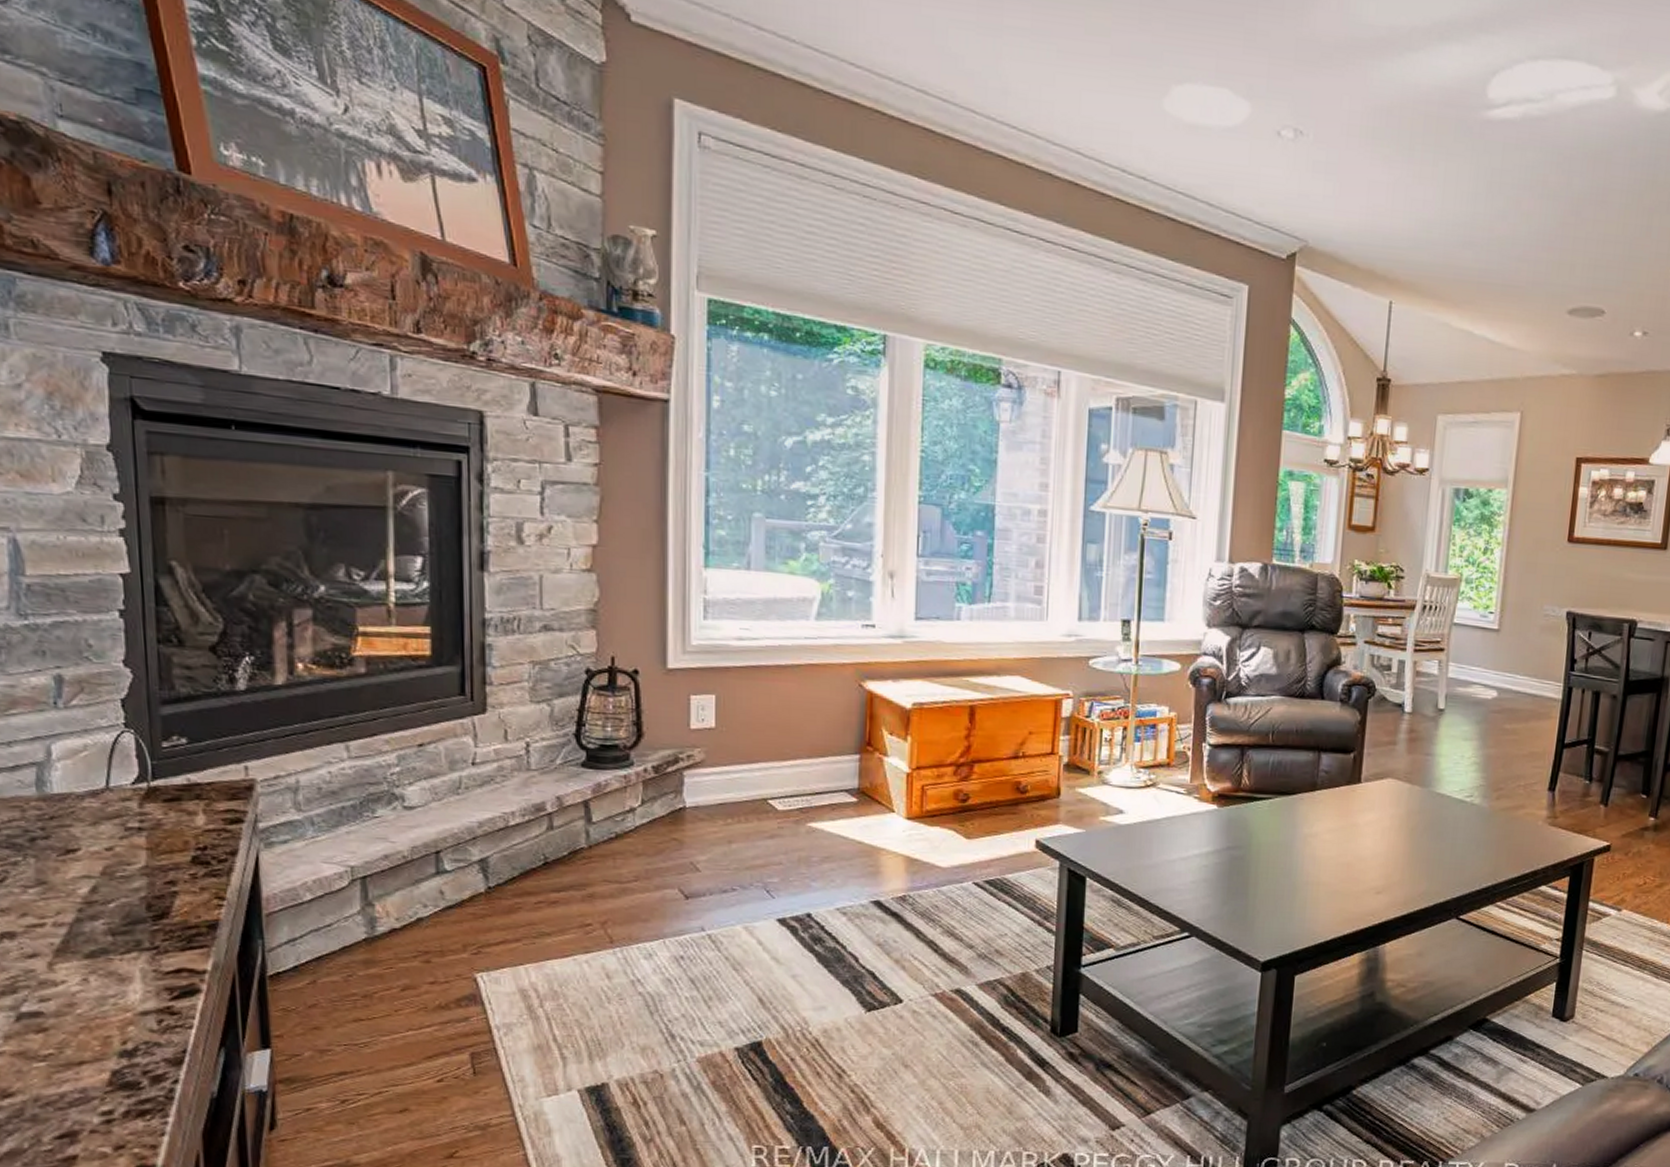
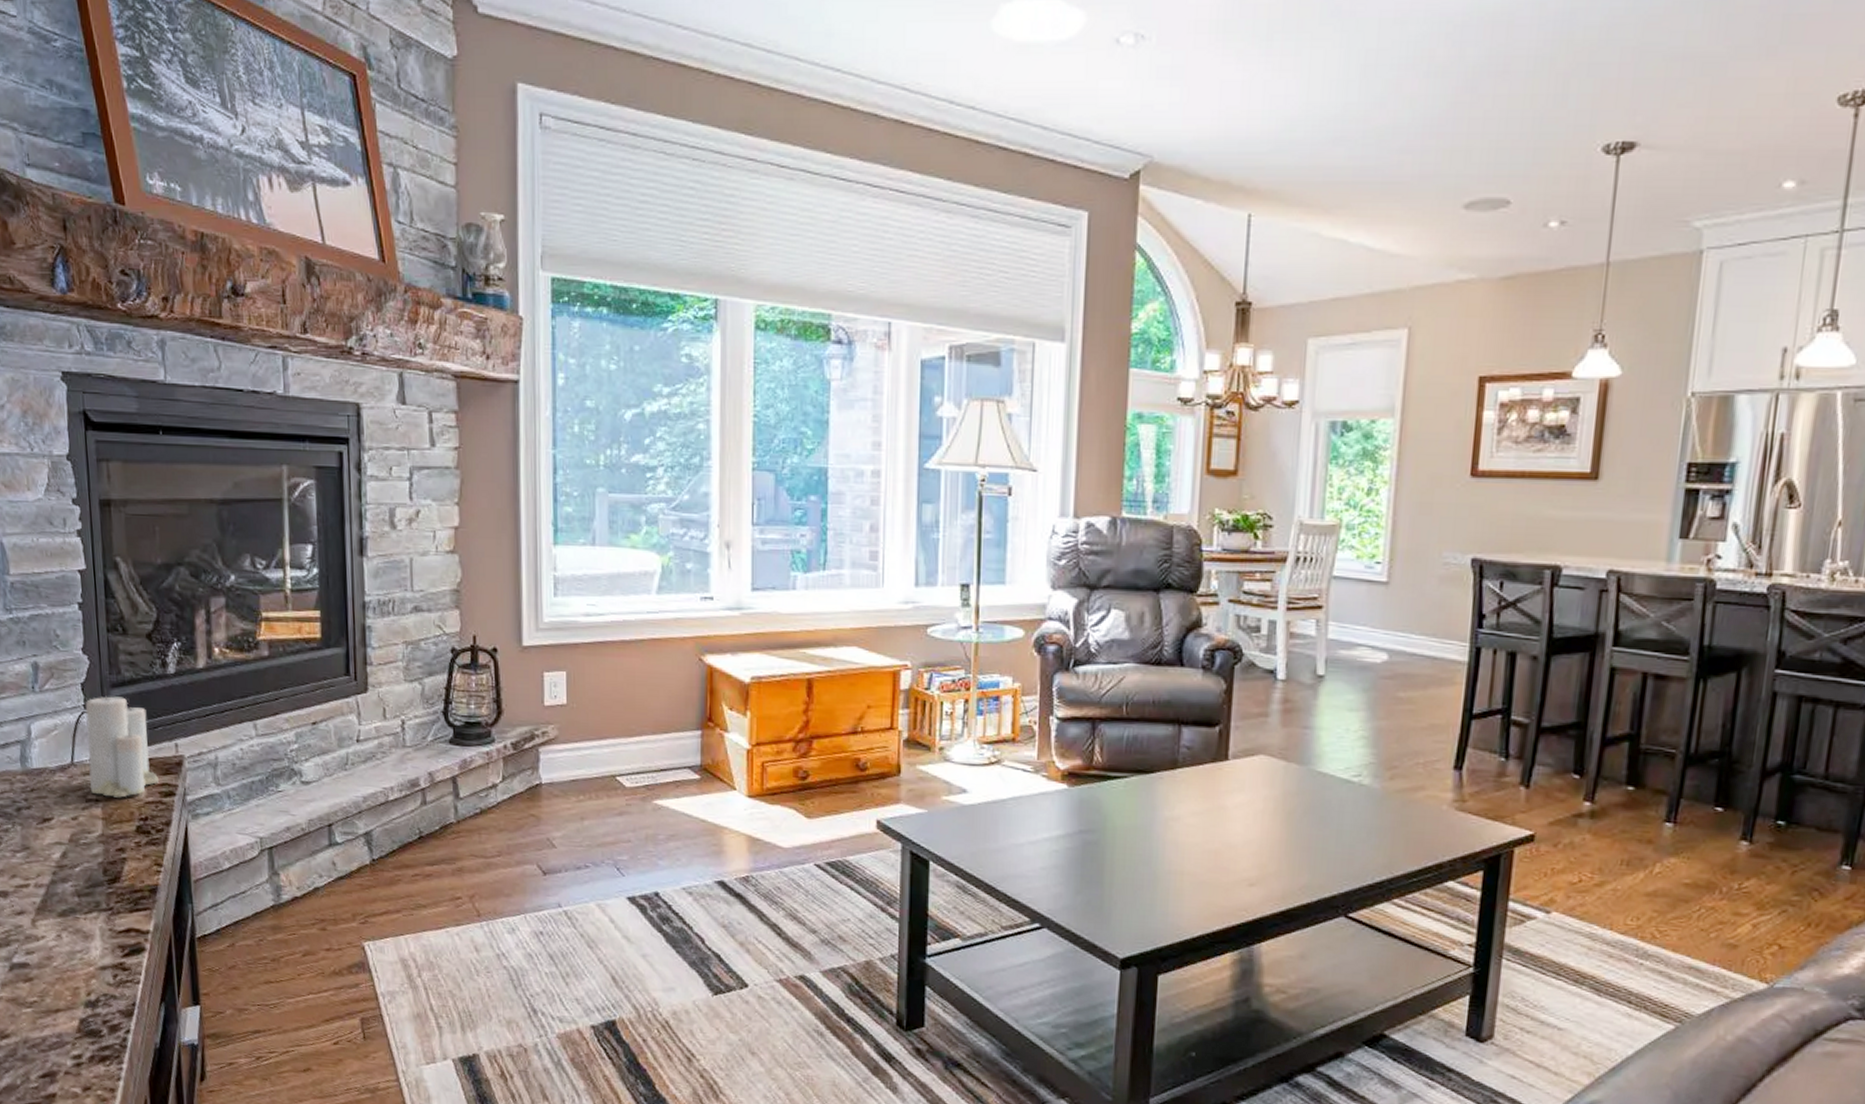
candle: none [126,705,222,826] -> present [85,689,159,798]

